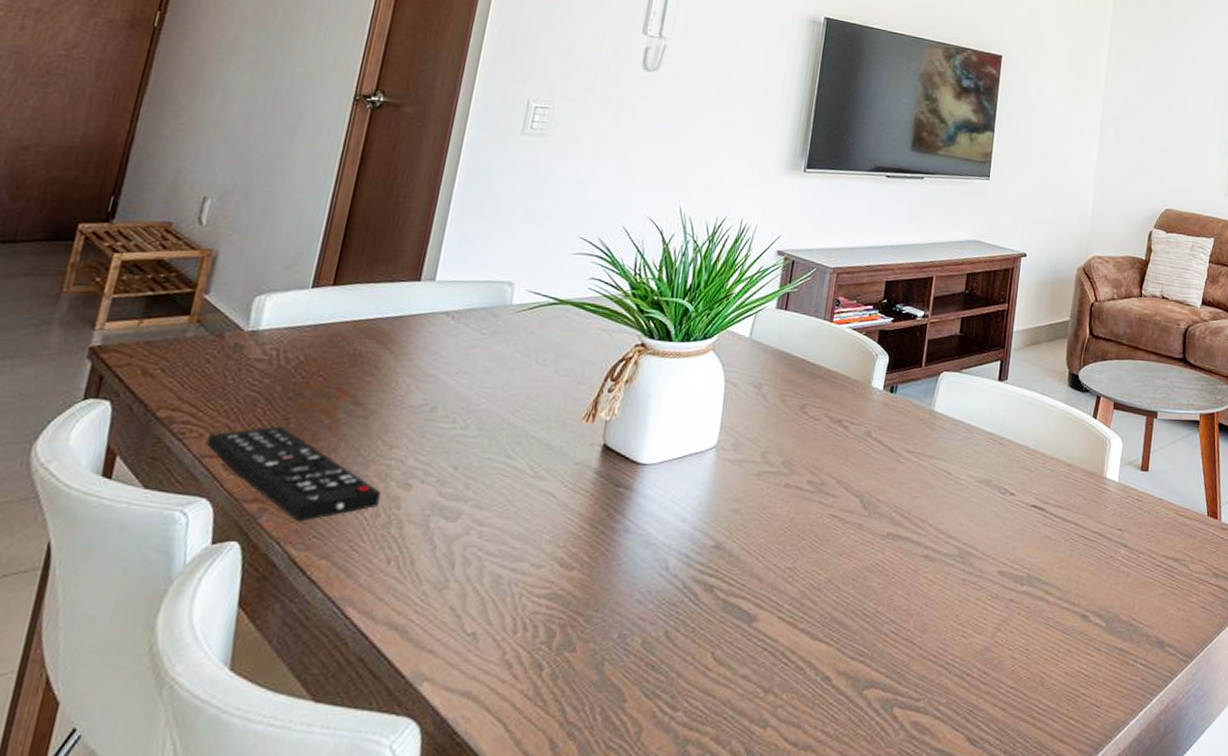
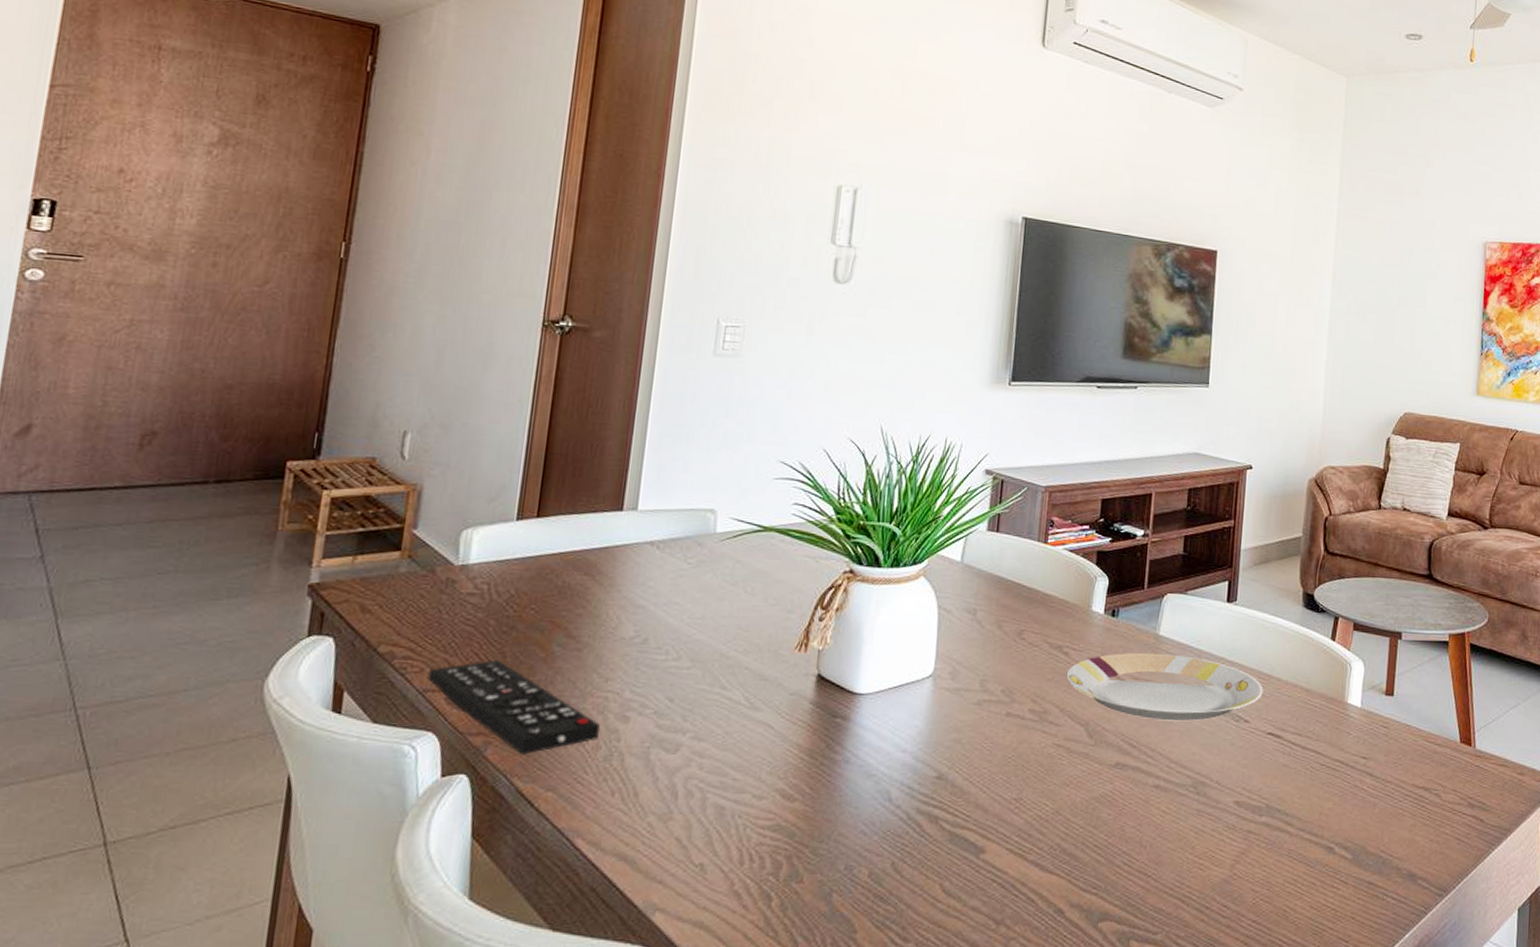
plate: none [844,427,1029,494] -> present [1066,652,1263,722]

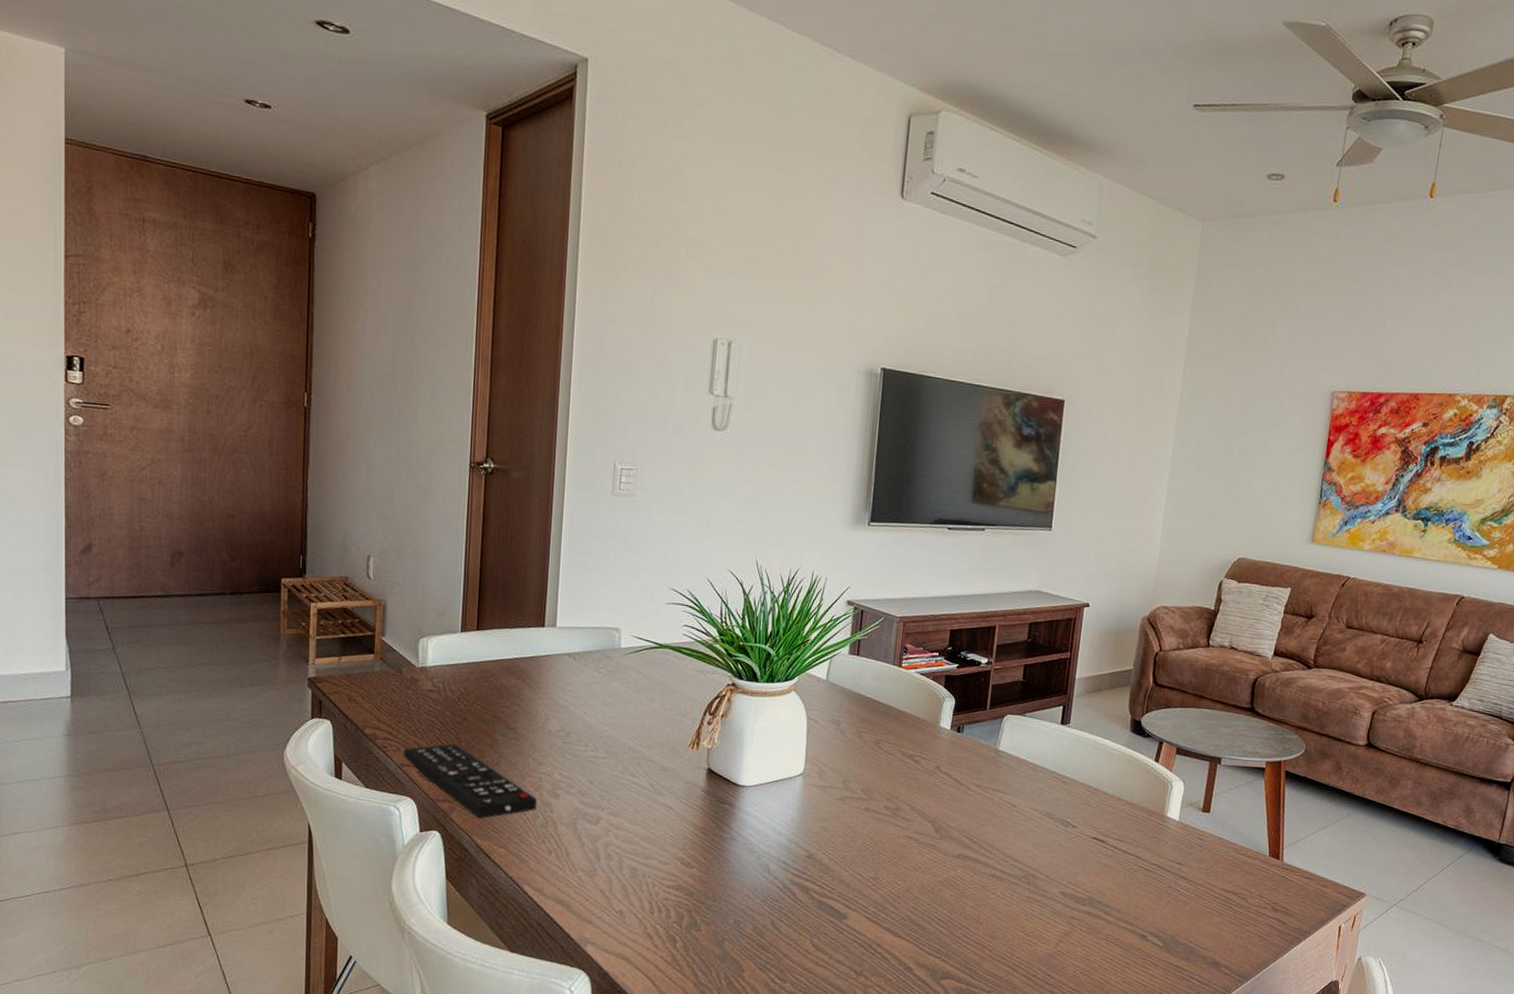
plate: present [1066,652,1263,722] -> none [916,763,1091,824]

